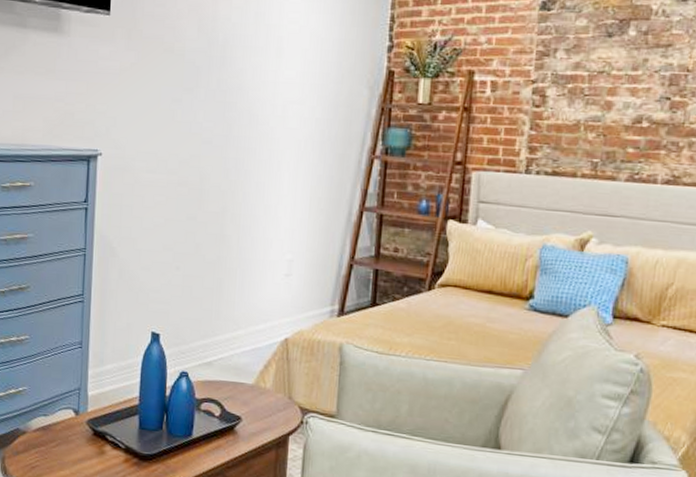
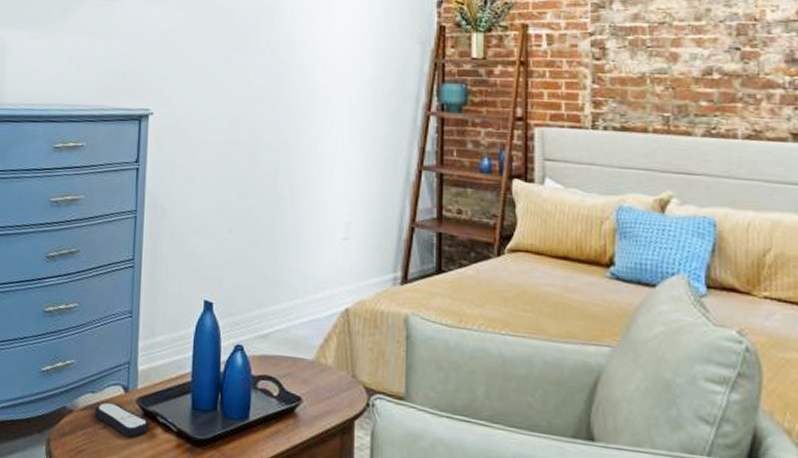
remote control: none [46,423,100,454] -> present [94,402,151,438]

